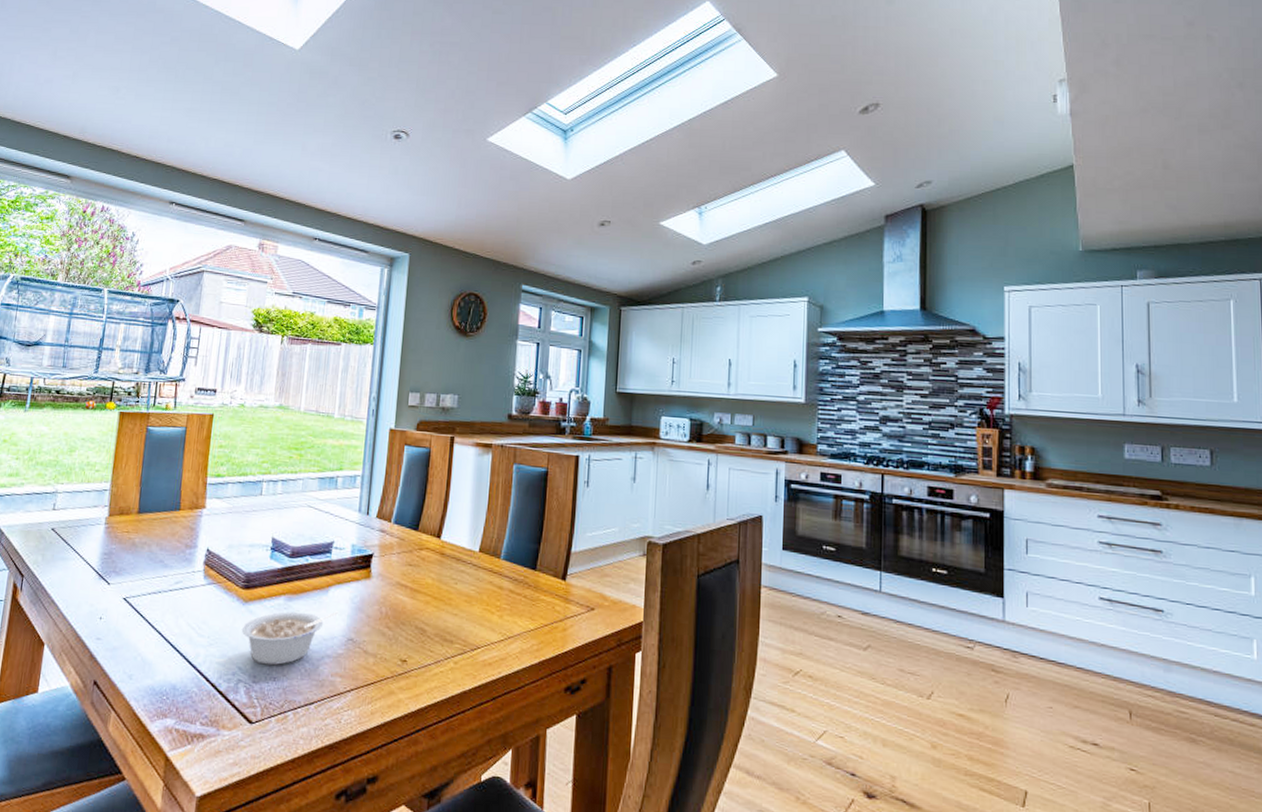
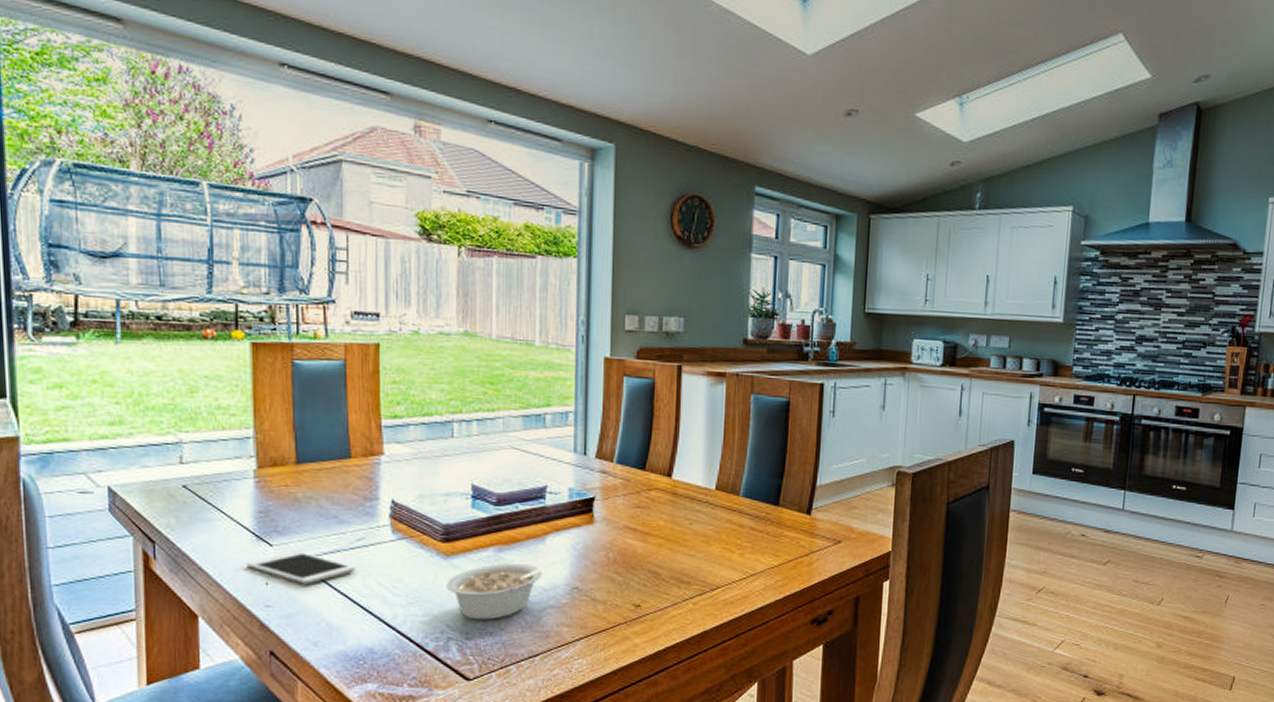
cell phone: none [87,590,172,621] -> present [246,551,357,584]

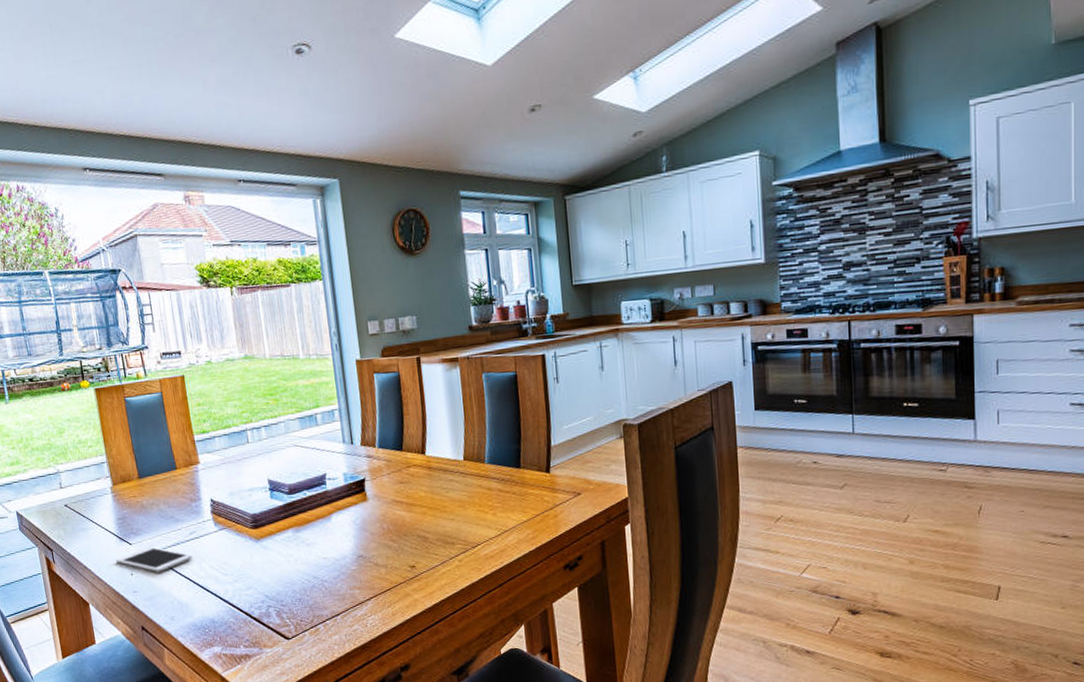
legume: present [445,560,559,620] -> none [260,534,344,590]

